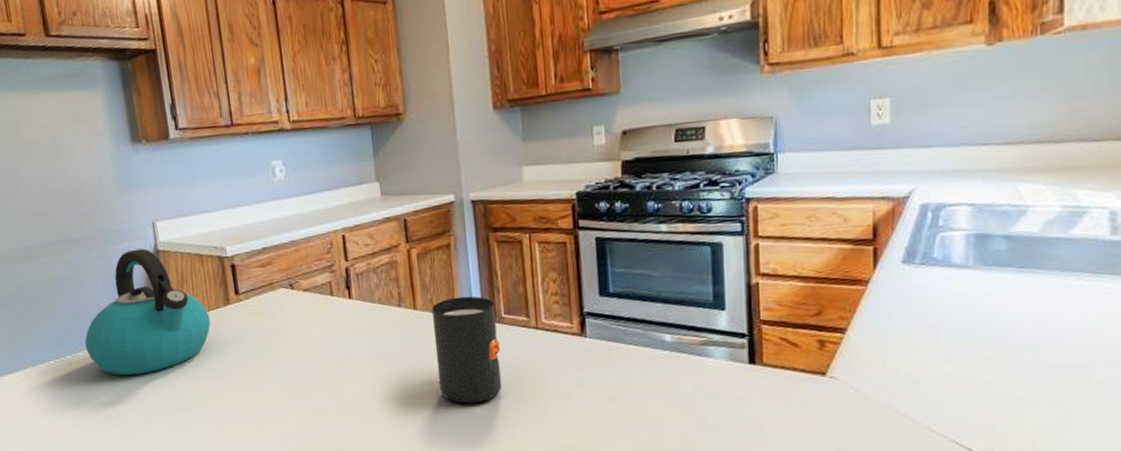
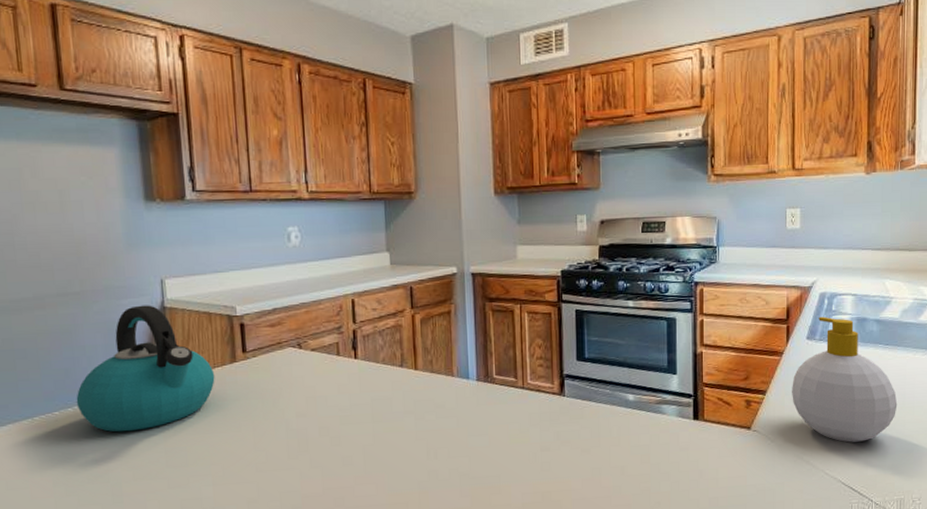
mug: present [431,296,502,404] -> none [430,358,491,456]
soap bottle: none [882,234,1038,393] -> present [792,316,898,443]

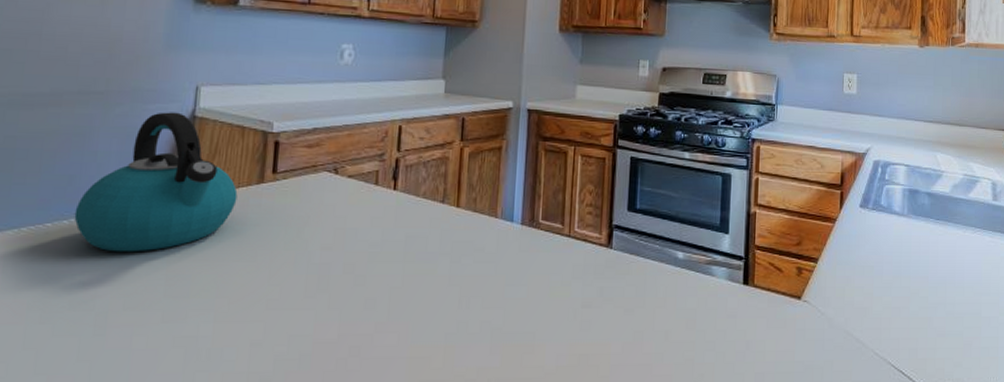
soap bottle: present [792,316,898,443] -> none [843,185,948,321]

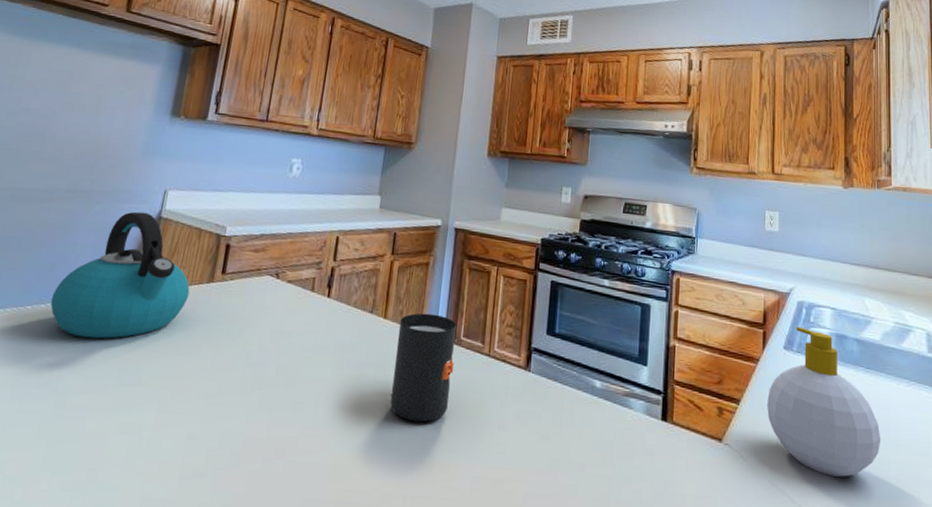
mug: none [468,199,534,308] -> present [390,313,456,422]
soap bottle: none [843,185,948,321] -> present [767,326,881,477]

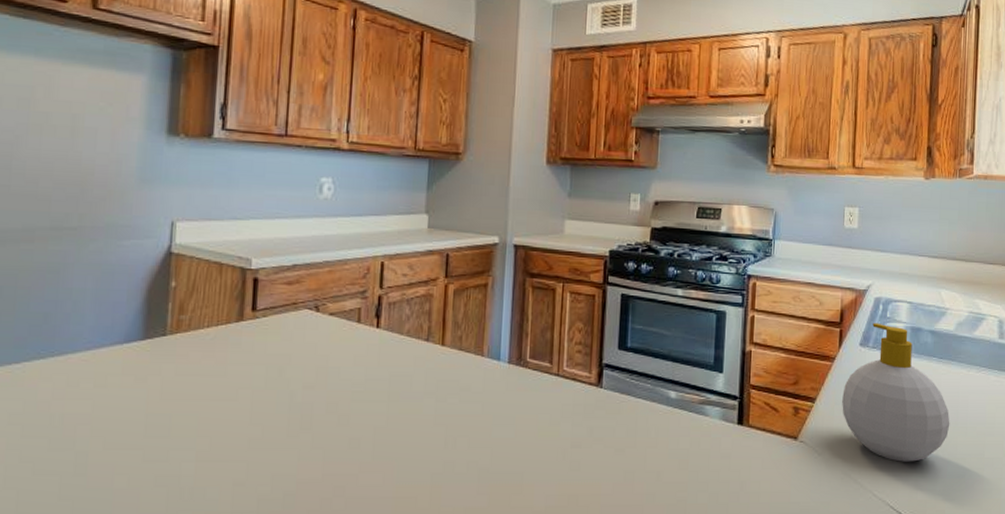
kettle: present [50,211,190,339] -> none [51,248,217,391]
mug: present [390,313,456,422] -> none [454,337,522,448]

